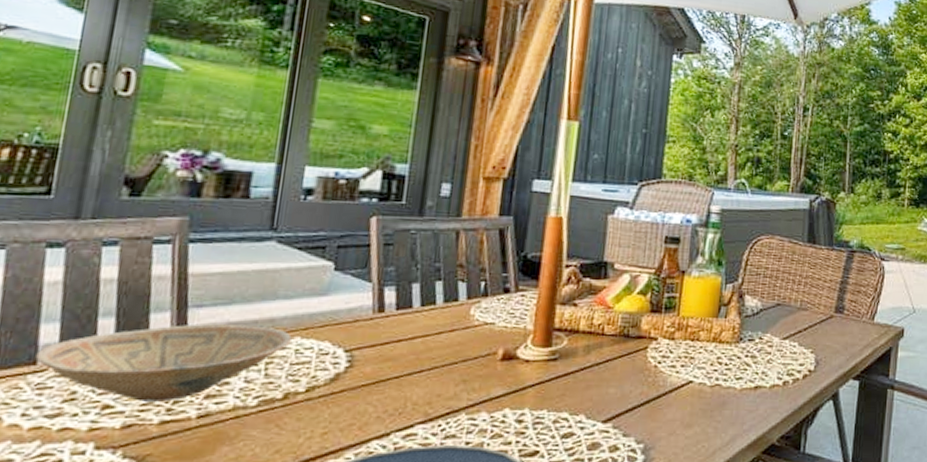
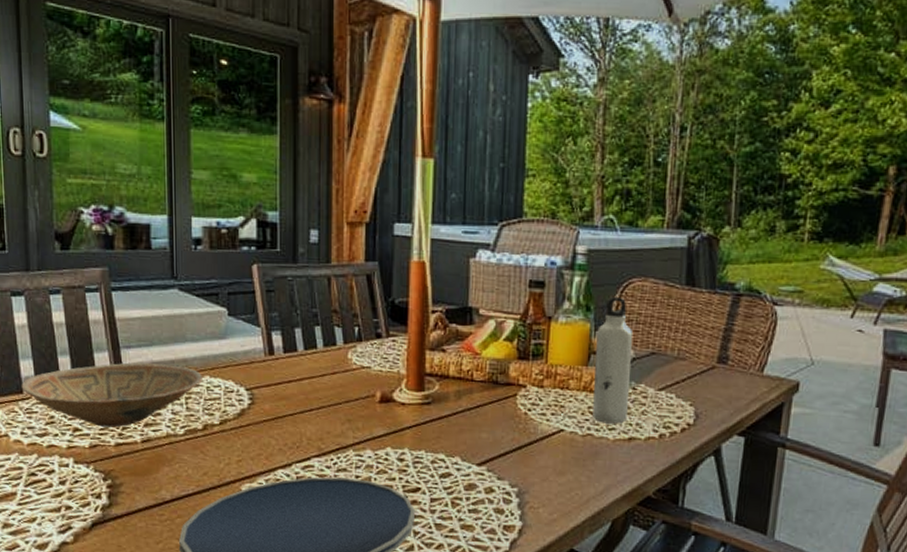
water bottle: none [721,252,760,373] -> present [592,296,632,424]

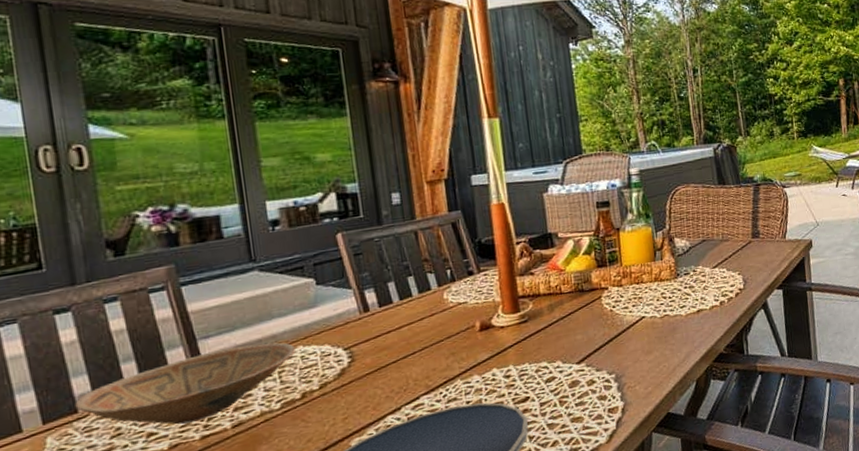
water bottle: present [592,296,632,424] -> none [658,202,693,304]

